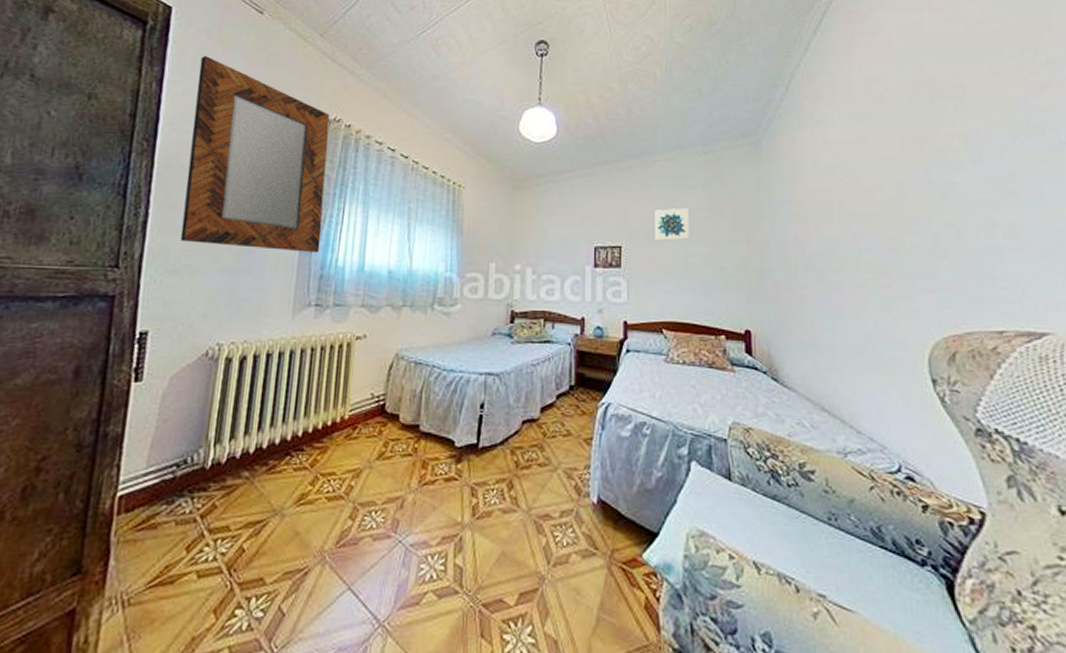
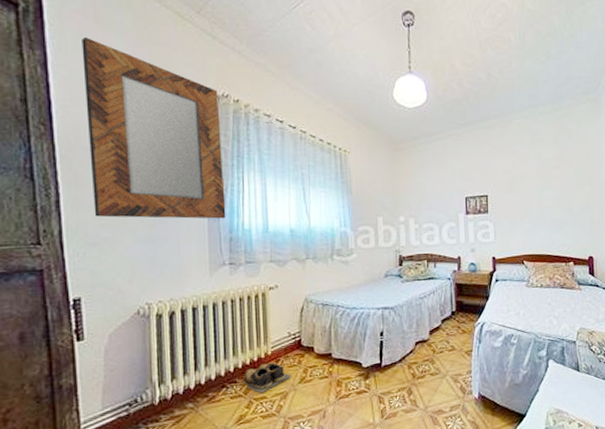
shoes: none [312,429,370,468] -> present [243,362,292,393]
wall art: present [655,208,689,242] -> none [514,159,543,189]

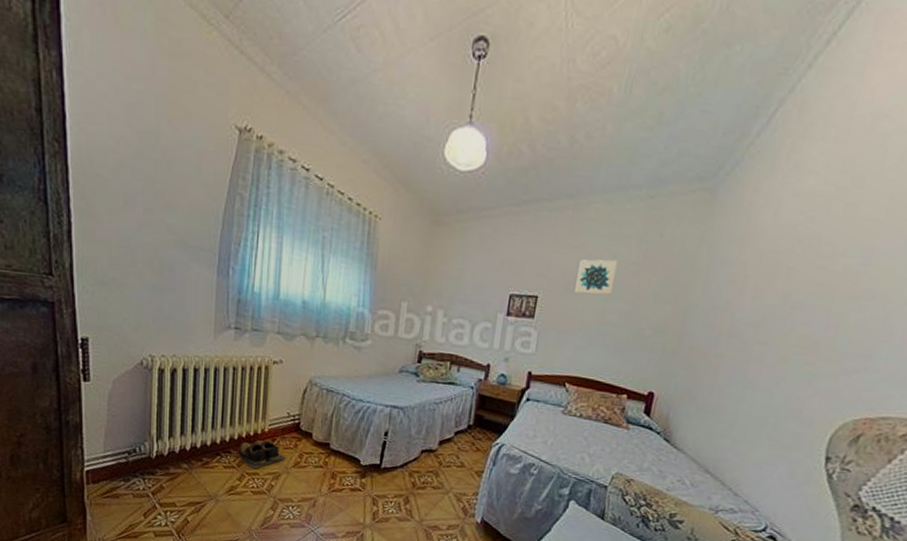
home mirror: present [81,38,226,219] -> none [98,39,240,277]
wall art: none [514,159,543,189] -> present [575,259,618,296]

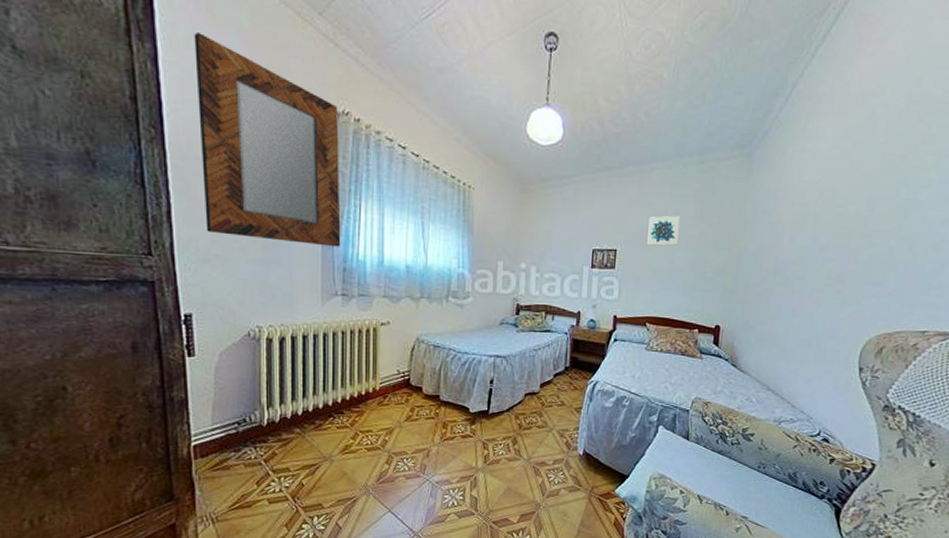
home mirror: none [98,39,240,277] -> present [194,33,341,247]
shoes: present [238,440,287,469] -> none [350,398,399,427]

